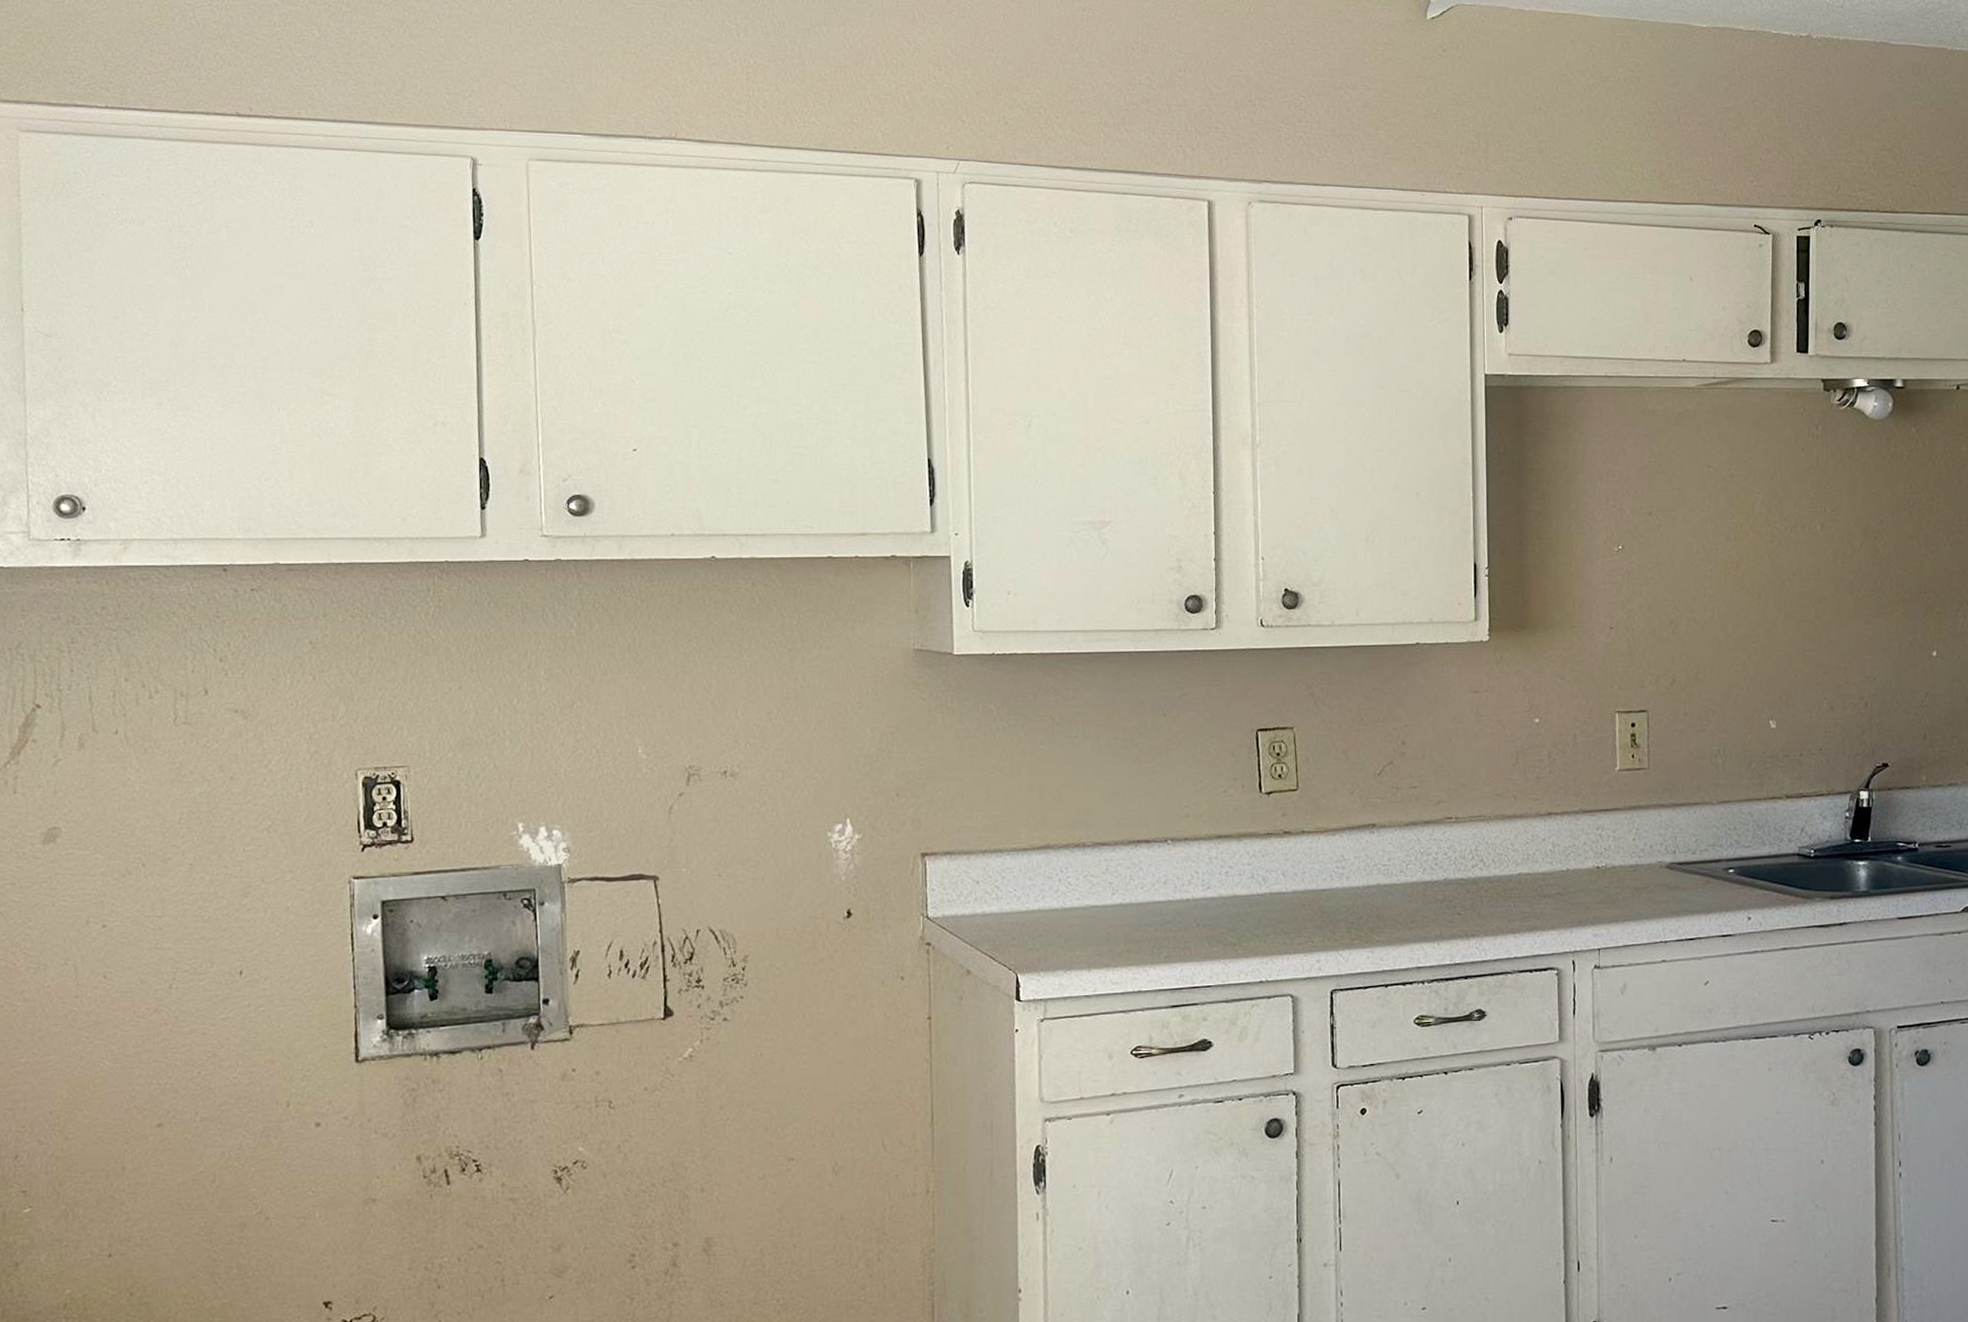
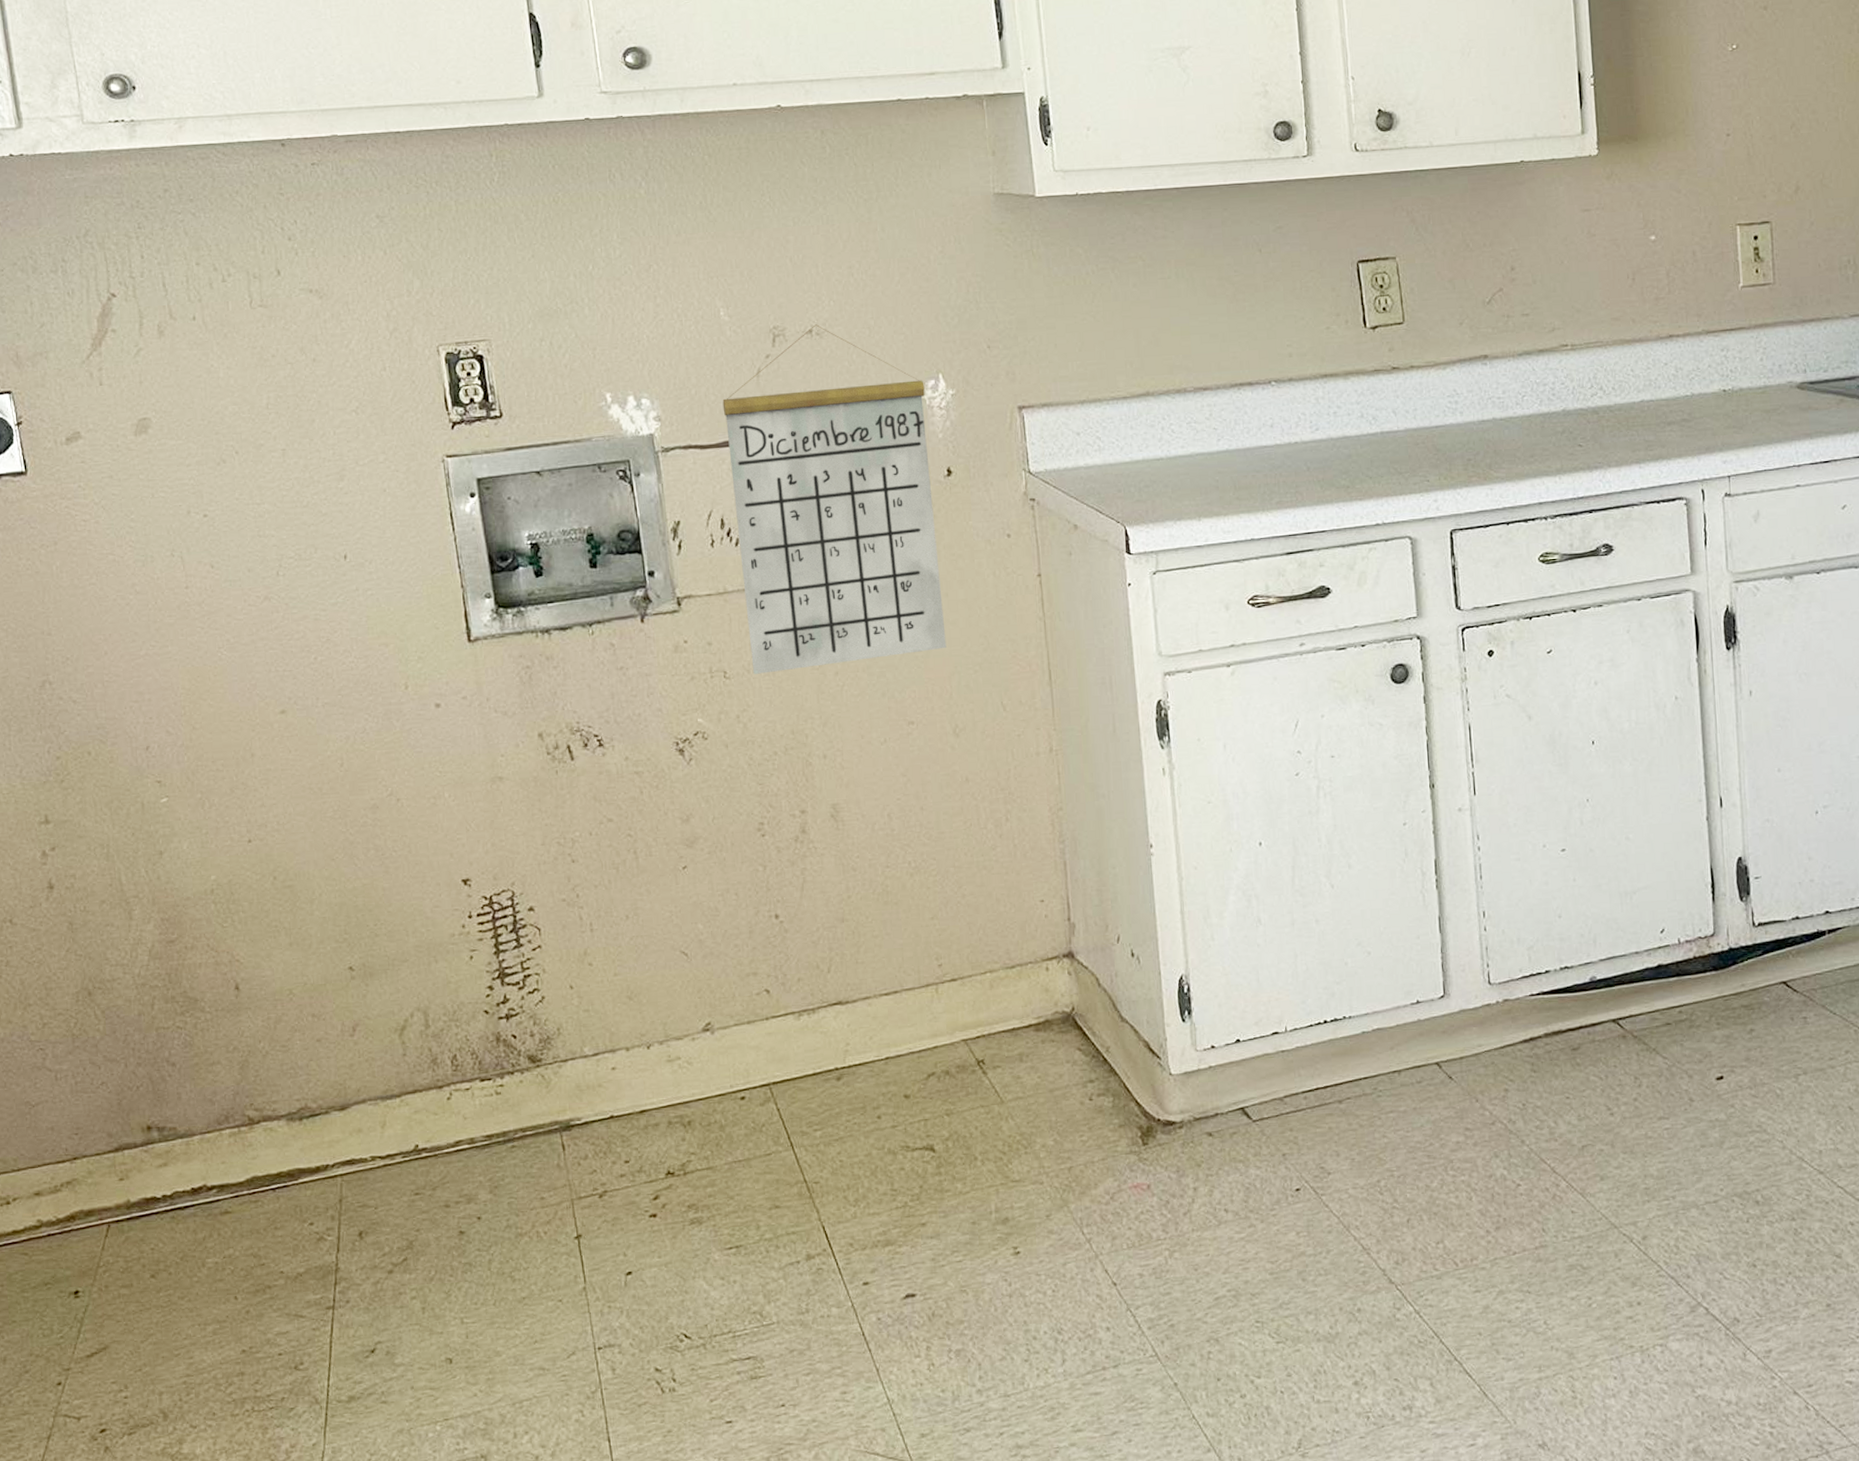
calendar: none [632,766,833,1105] -> present [722,324,947,674]

